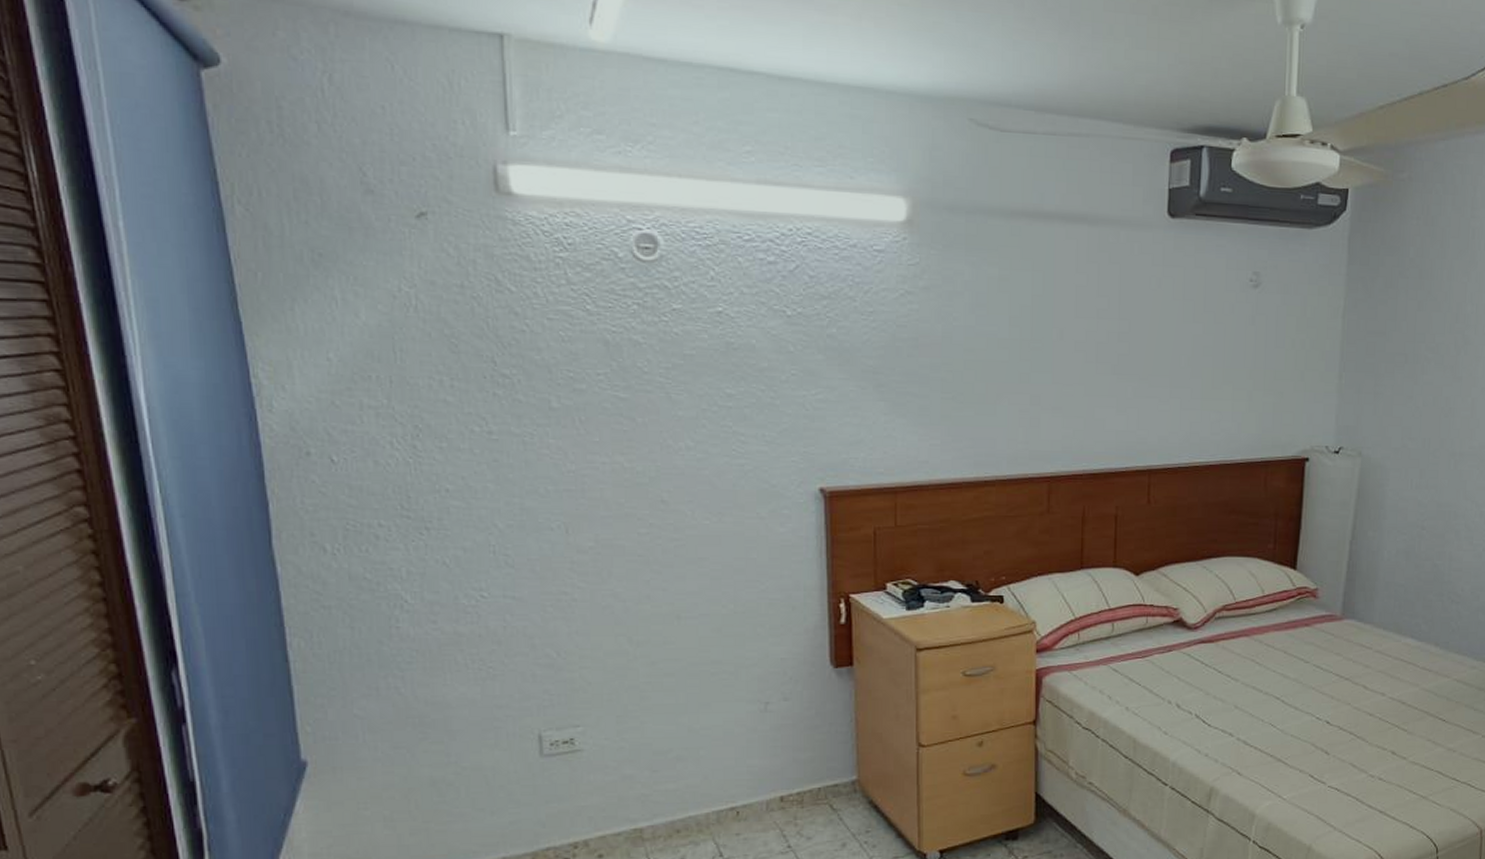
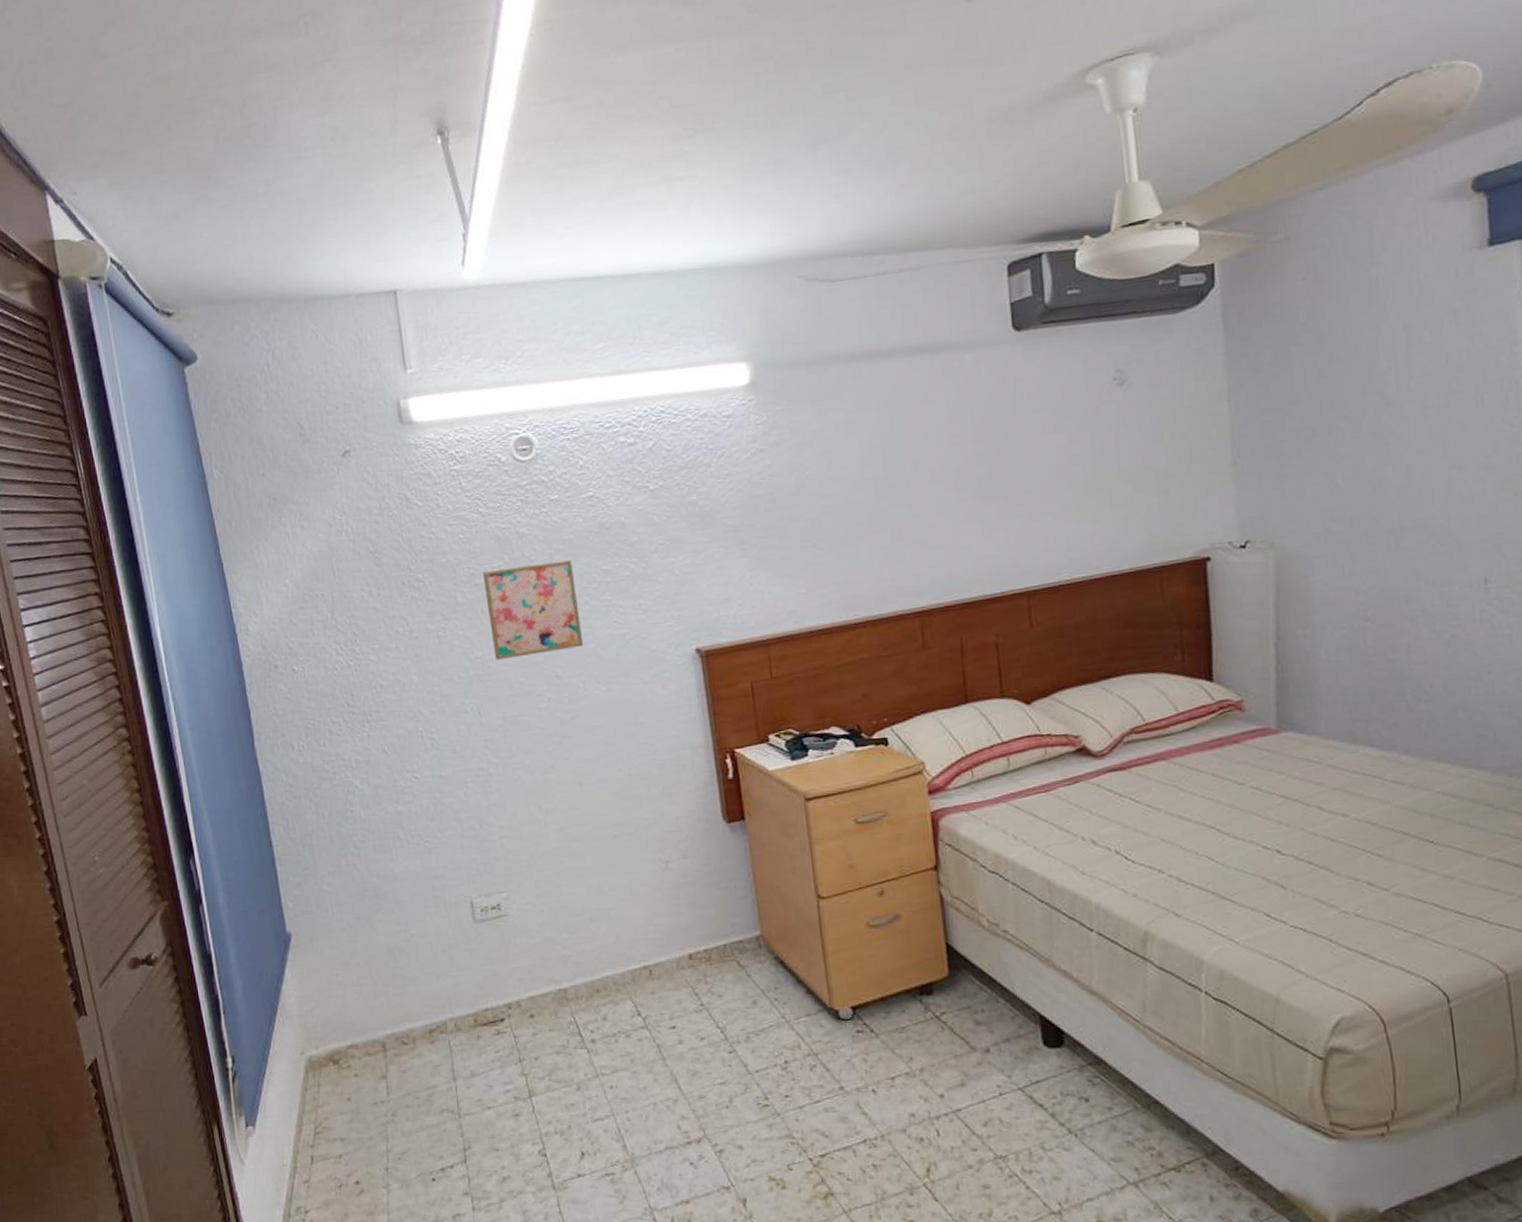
wall art: none [584,376,697,476] -> present [482,560,584,660]

